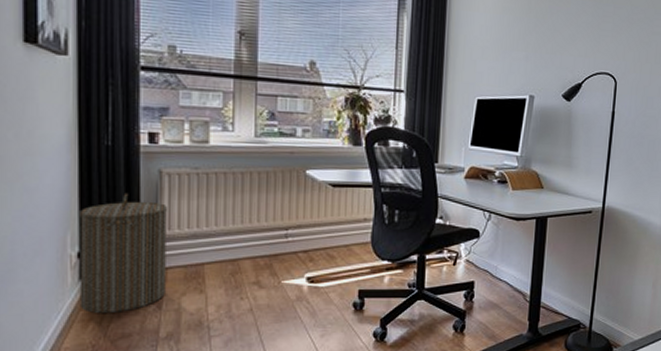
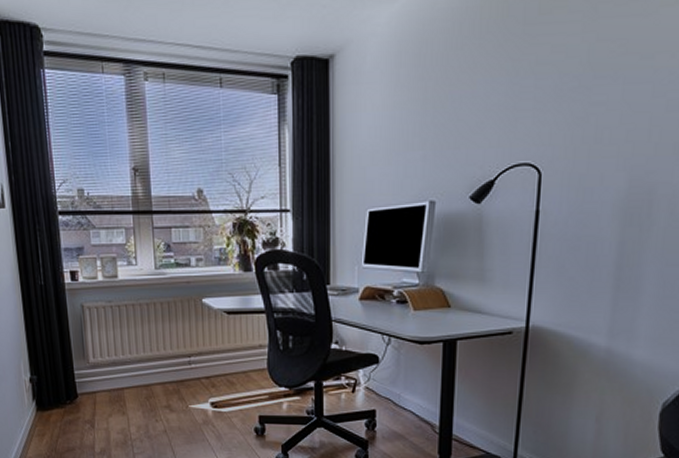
laundry hamper: present [79,192,167,314] -> none [27,326,96,431]

